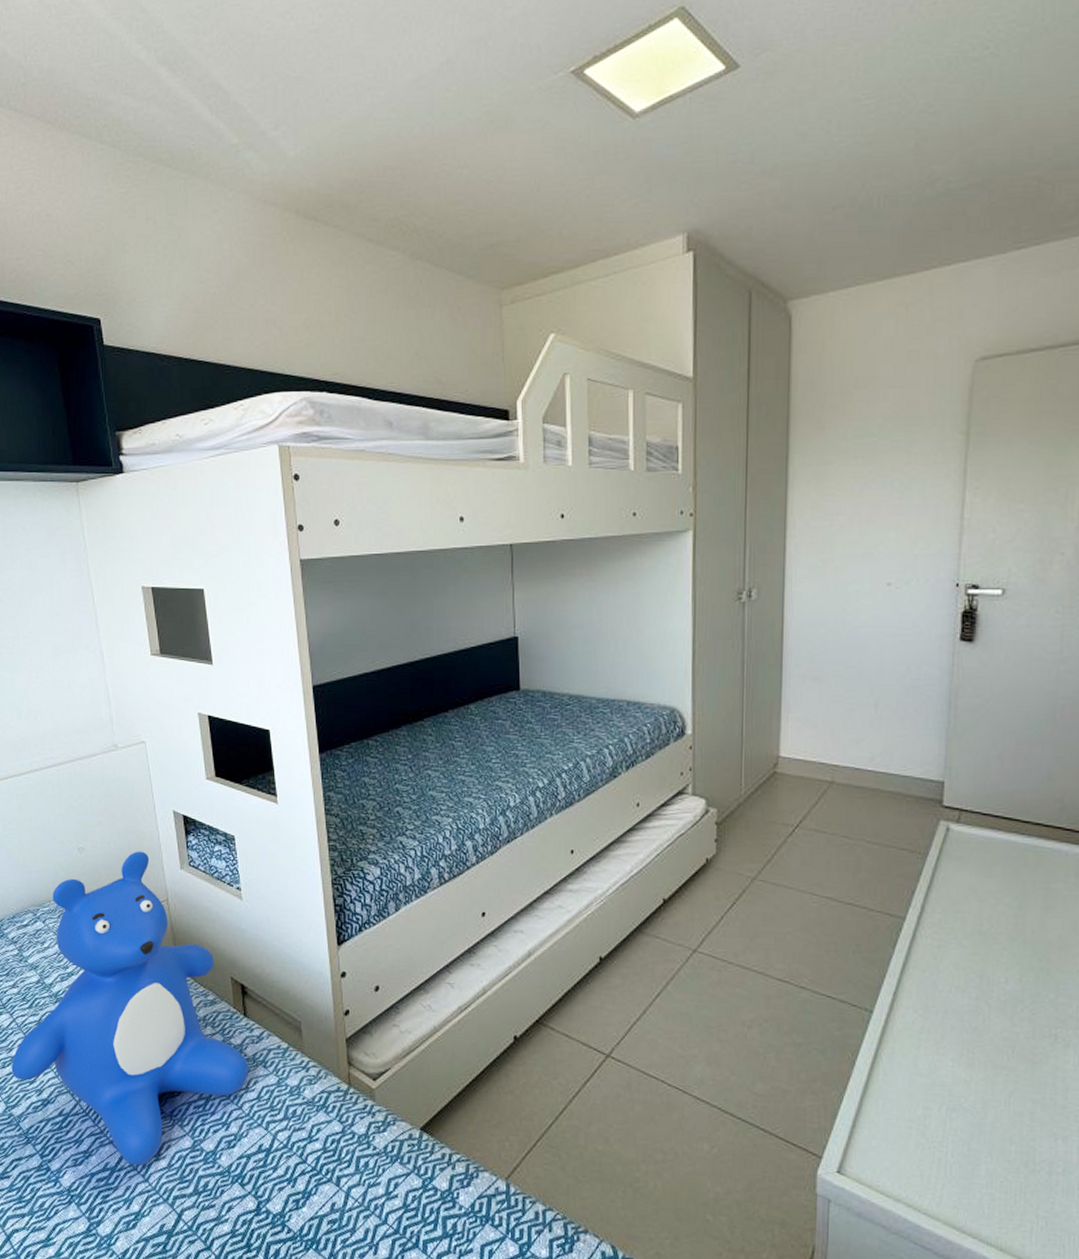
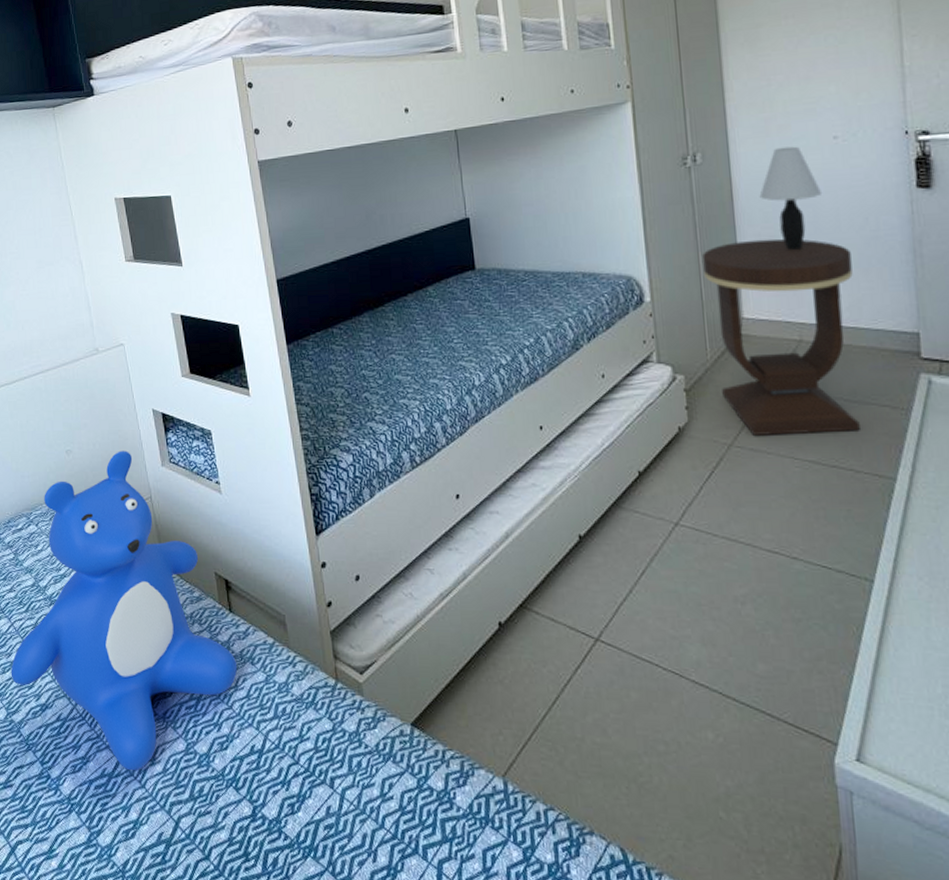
side table: none [747,680,890,872] -> present [702,238,860,435]
table lamp: none [809,590,870,693] -> present [759,146,823,250]

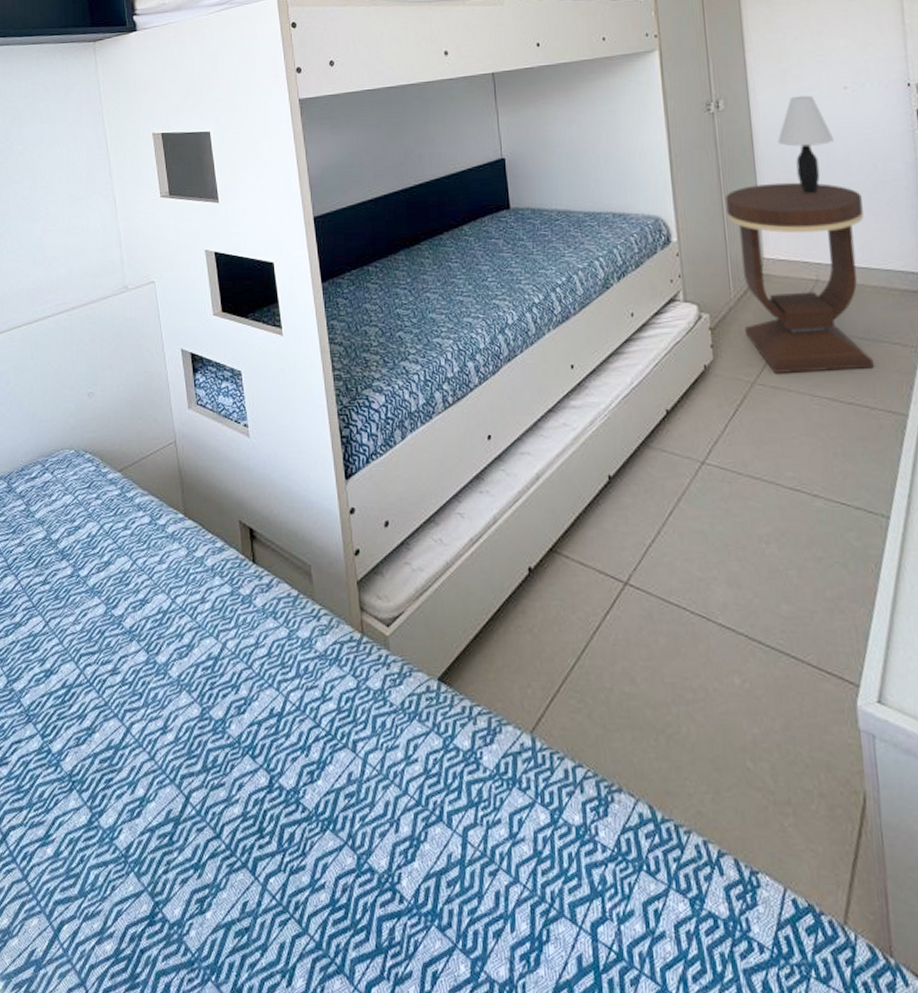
teddy bear: present [10,451,238,771] -> none [14,393,259,742]

